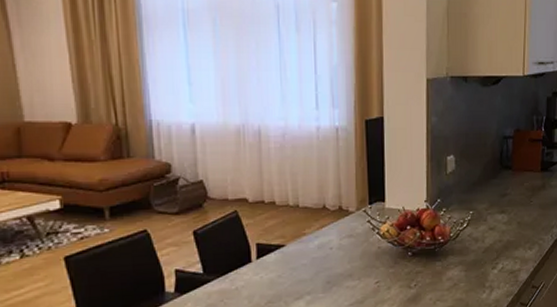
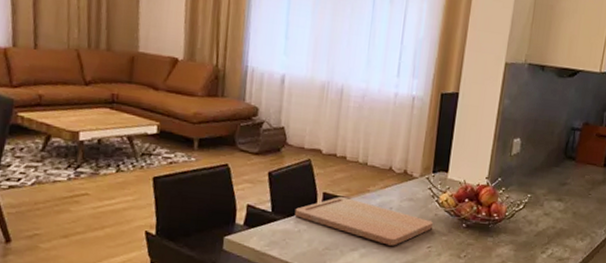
cutting board: none [228,244,378,288] -> present [294,196,434,246]

